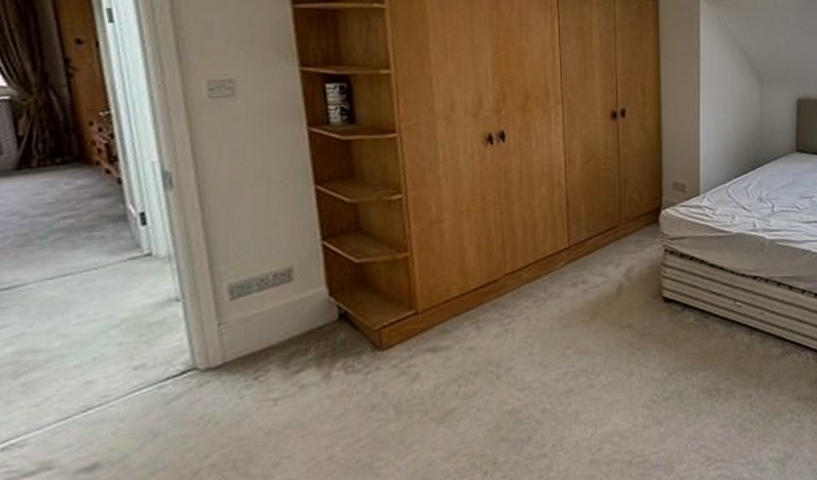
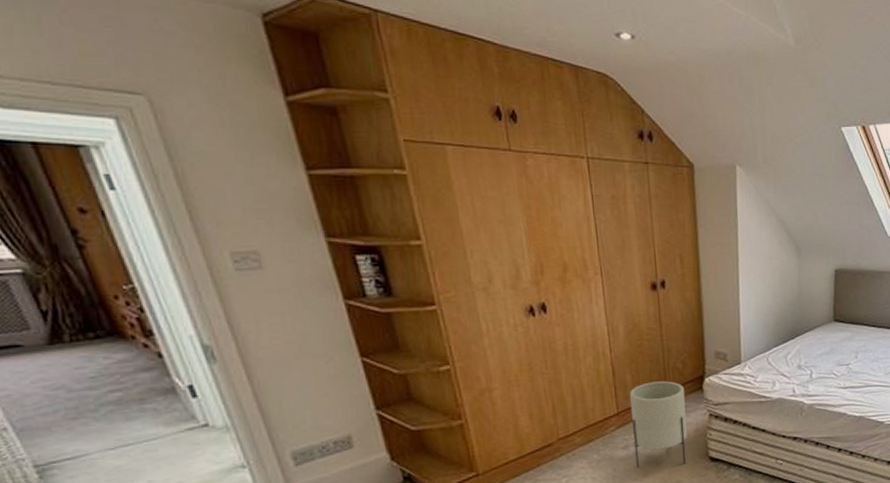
planter: none [582,213,640,309] -> present [629,381,687,469]

